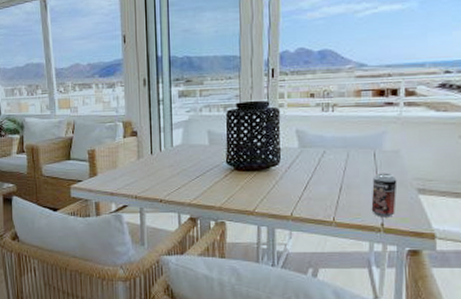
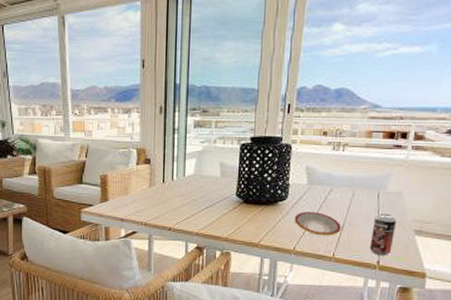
plate: none [288,175,339,200] -> present [294,212,342,236]

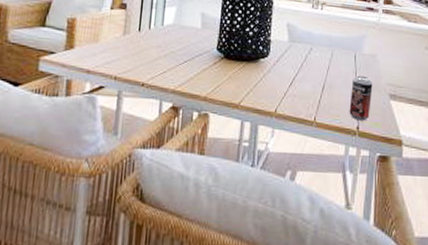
plate: present [294,212,342,236] -> none [275,70,322,98]

